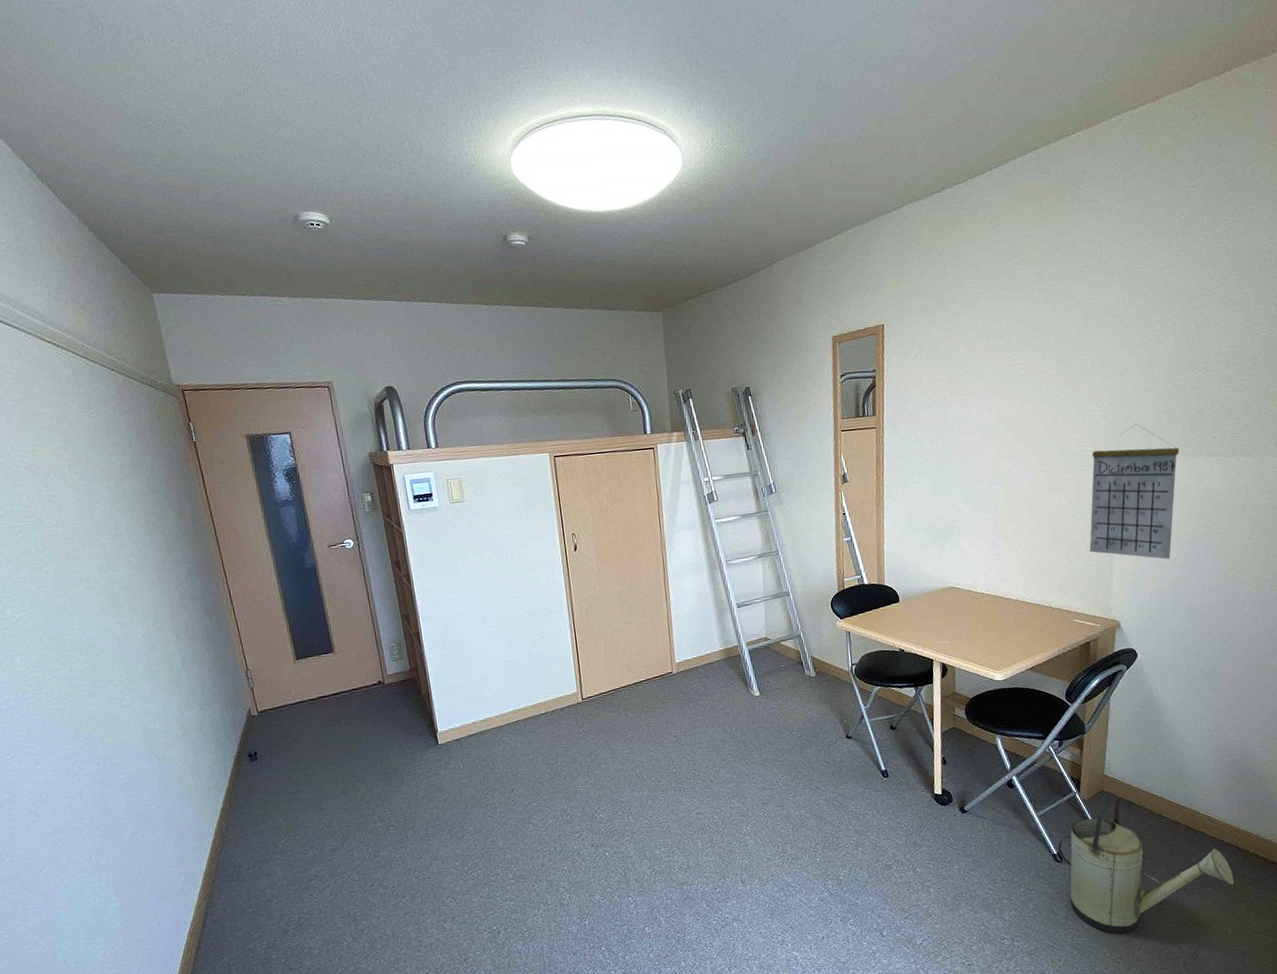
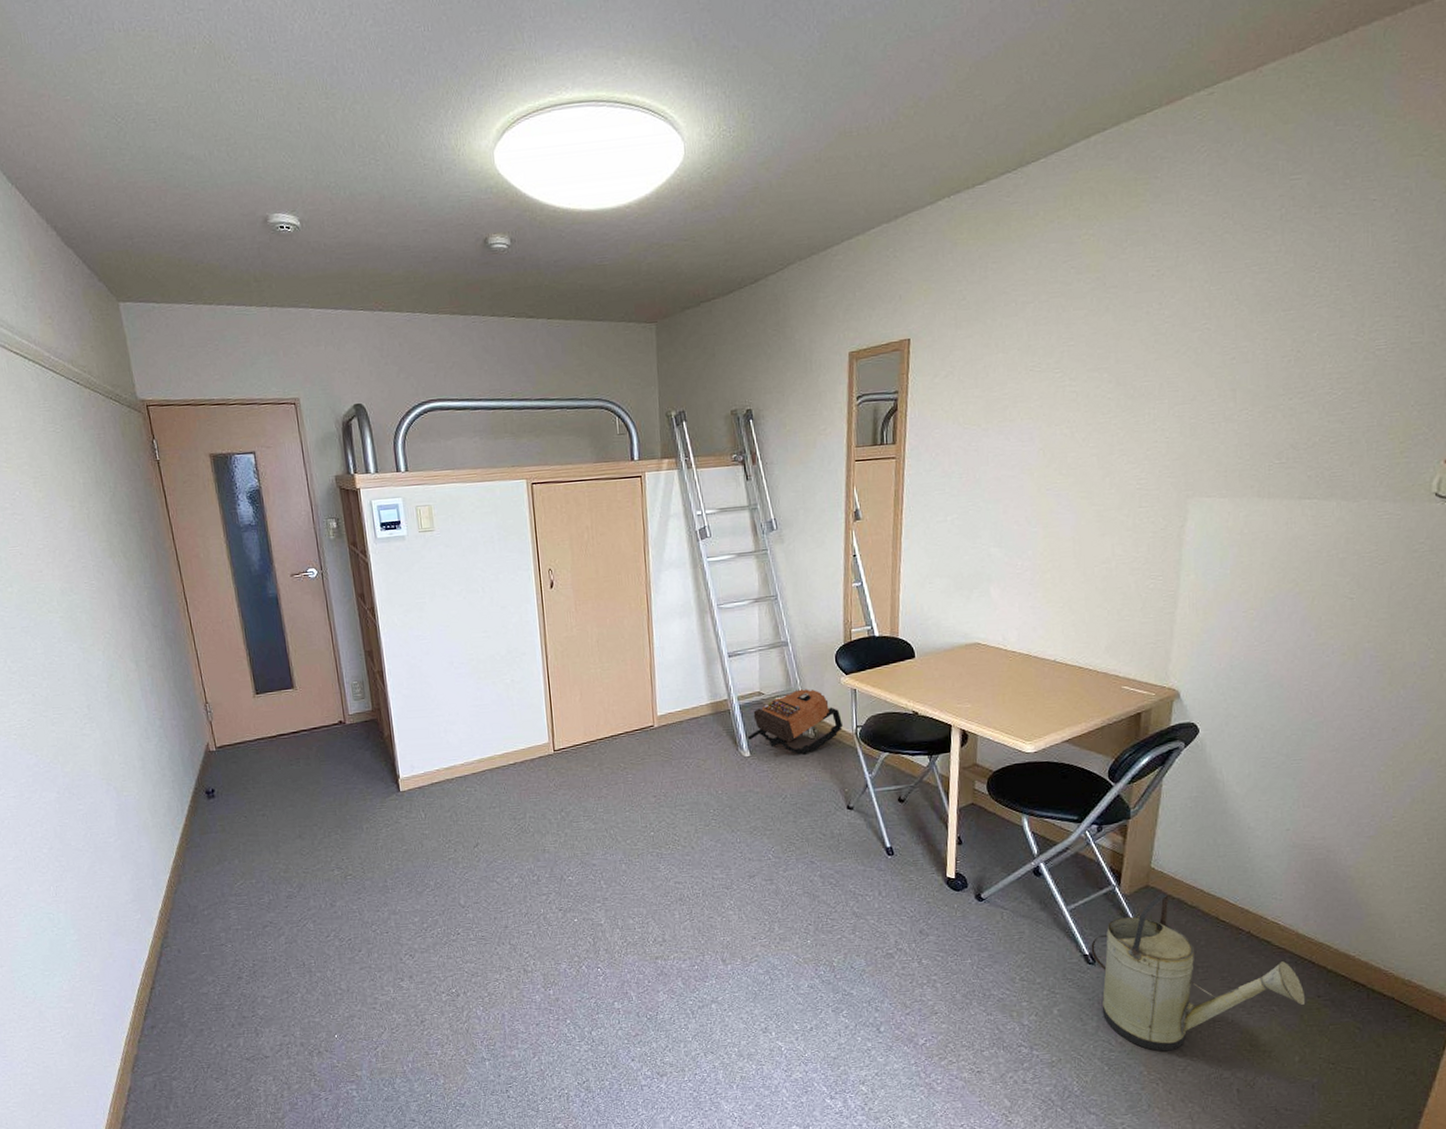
backpack: none [756,633,840,692] -> present [747,689,843,755]
calendar: present [1089,424,1180,560] -> none [1146,459,1265,621]

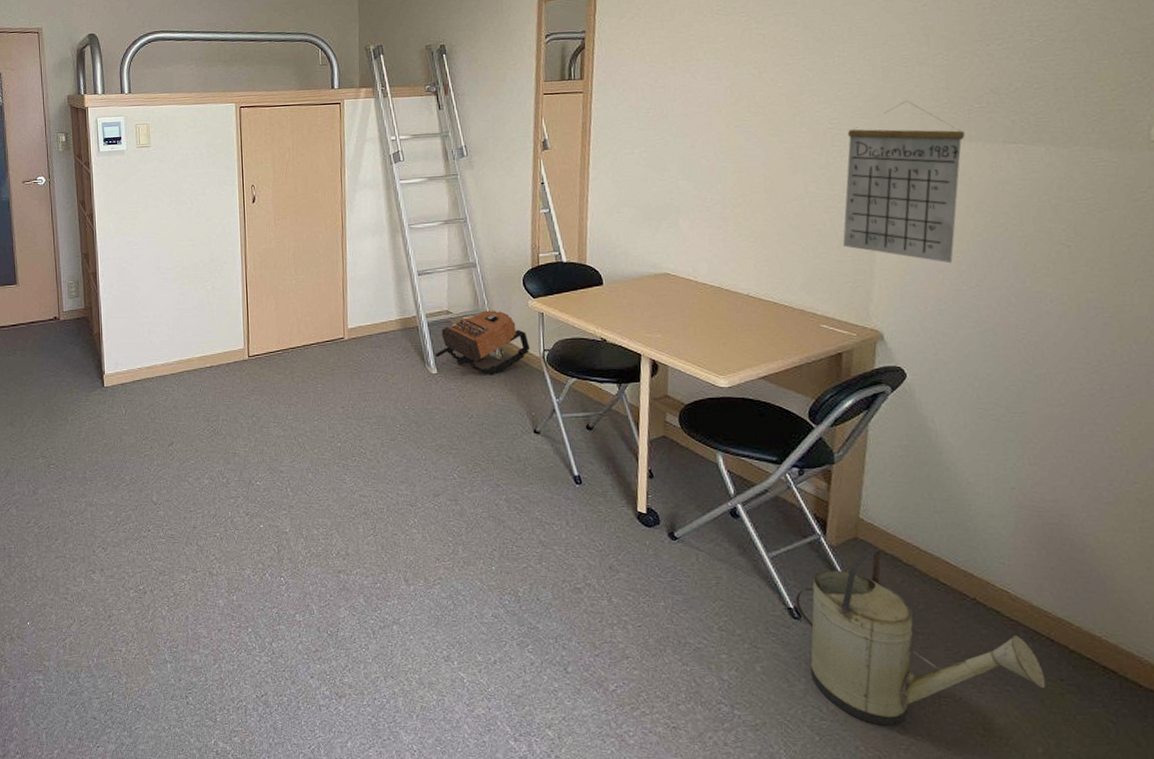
calendar: none [1146,459,1265,621] -> present [843,101,966,264]

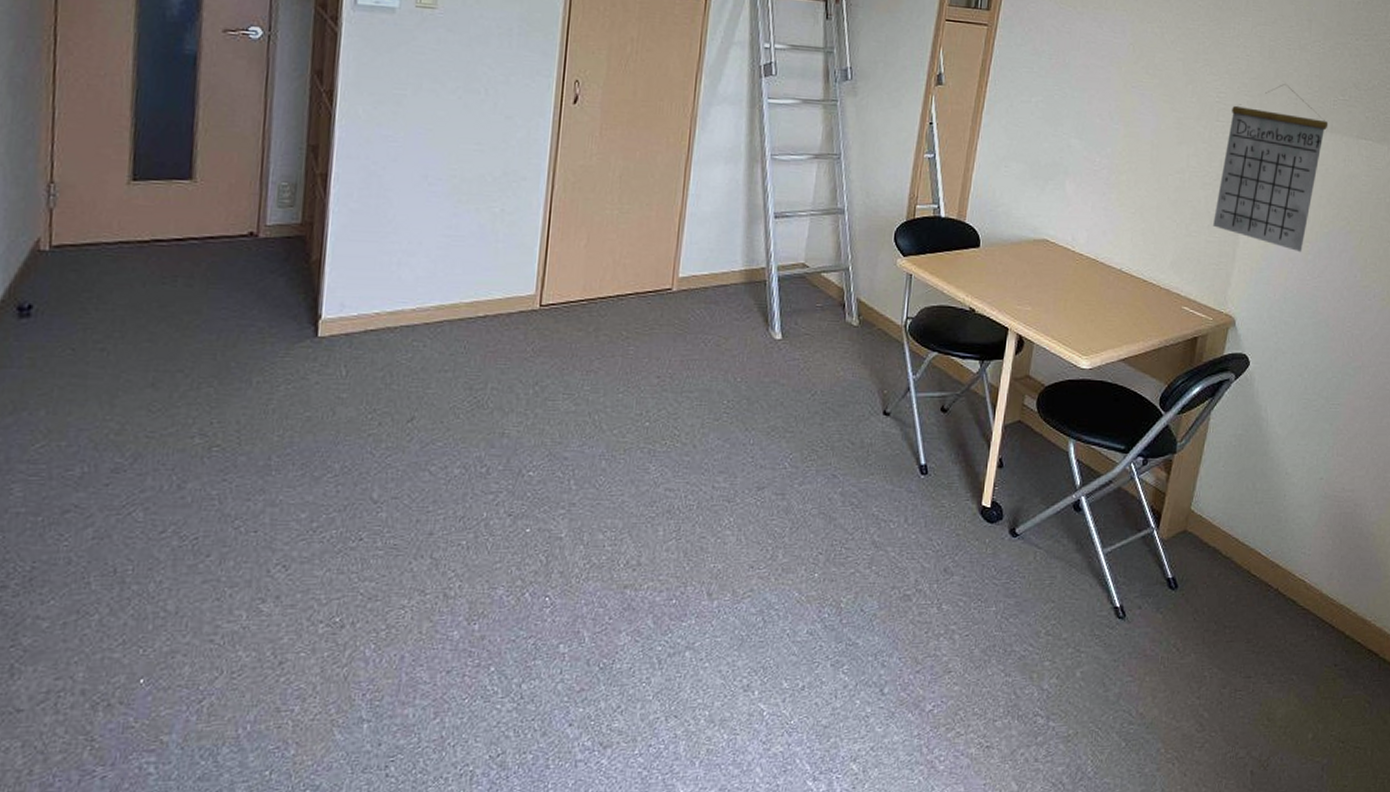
backpack: present [434,310,530,375] -> none [781,267,892,344]
watering can: present [795,546,1046,726] -> none [1122,539,1323,725]

